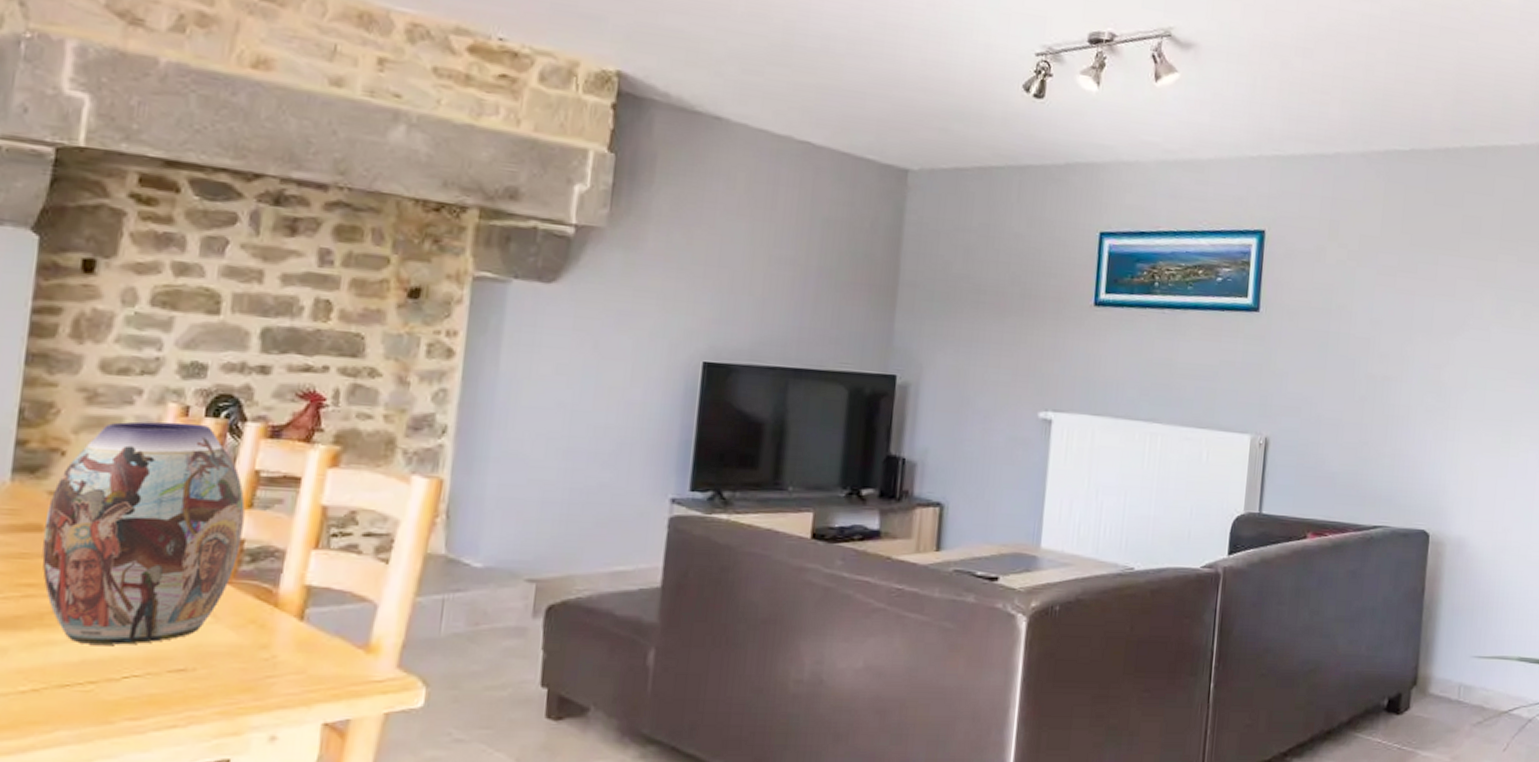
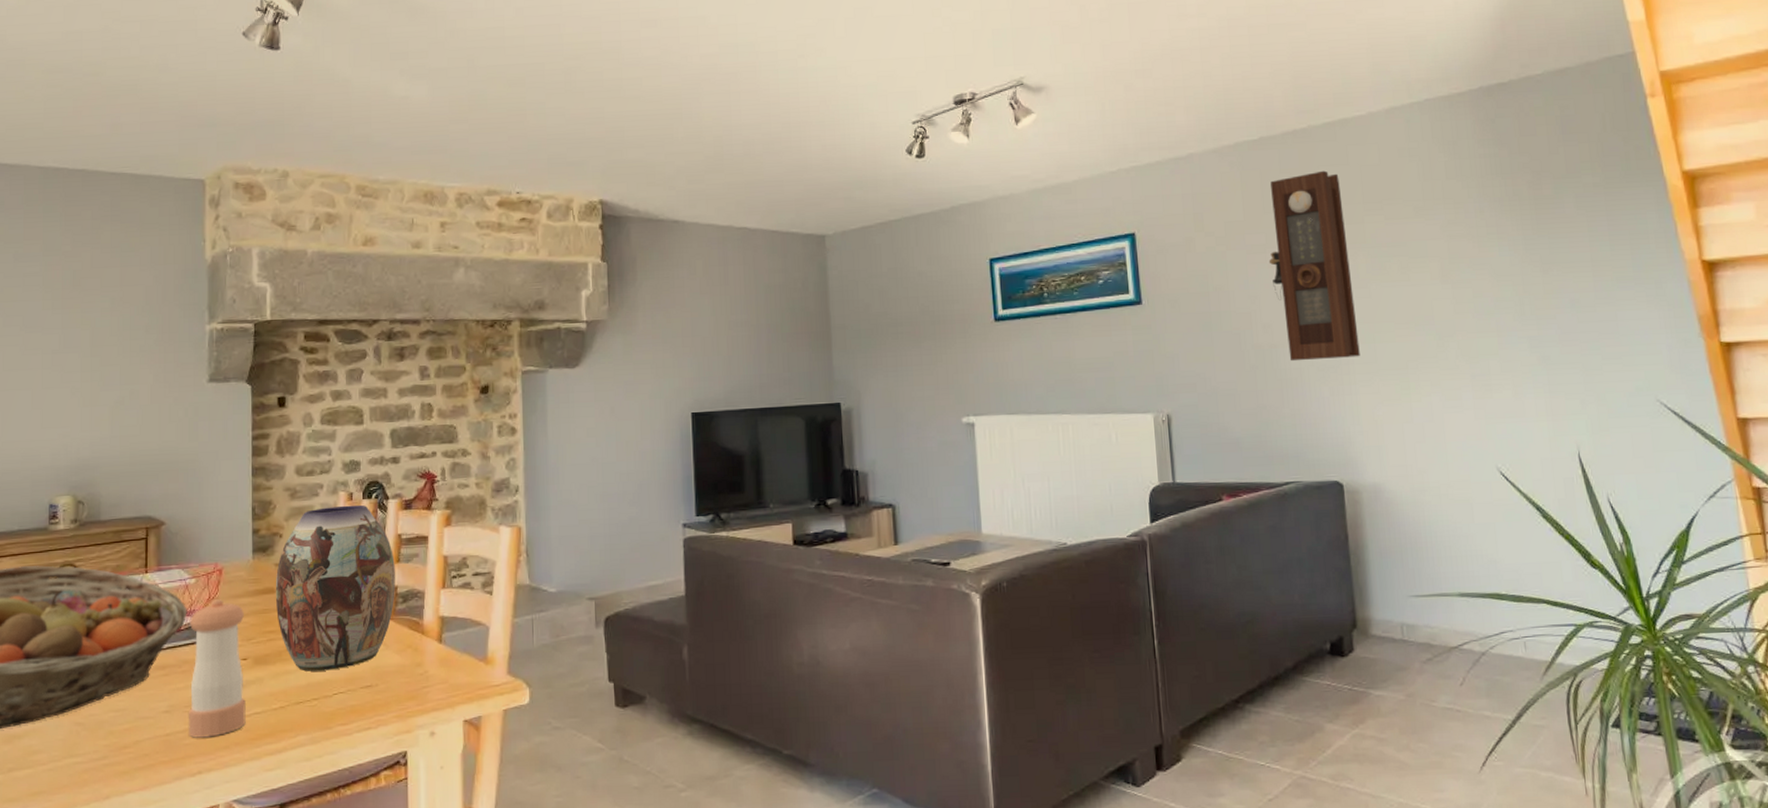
pendulum clock: none [1397,197,1482,402] -> present [1268,170,1360,362]

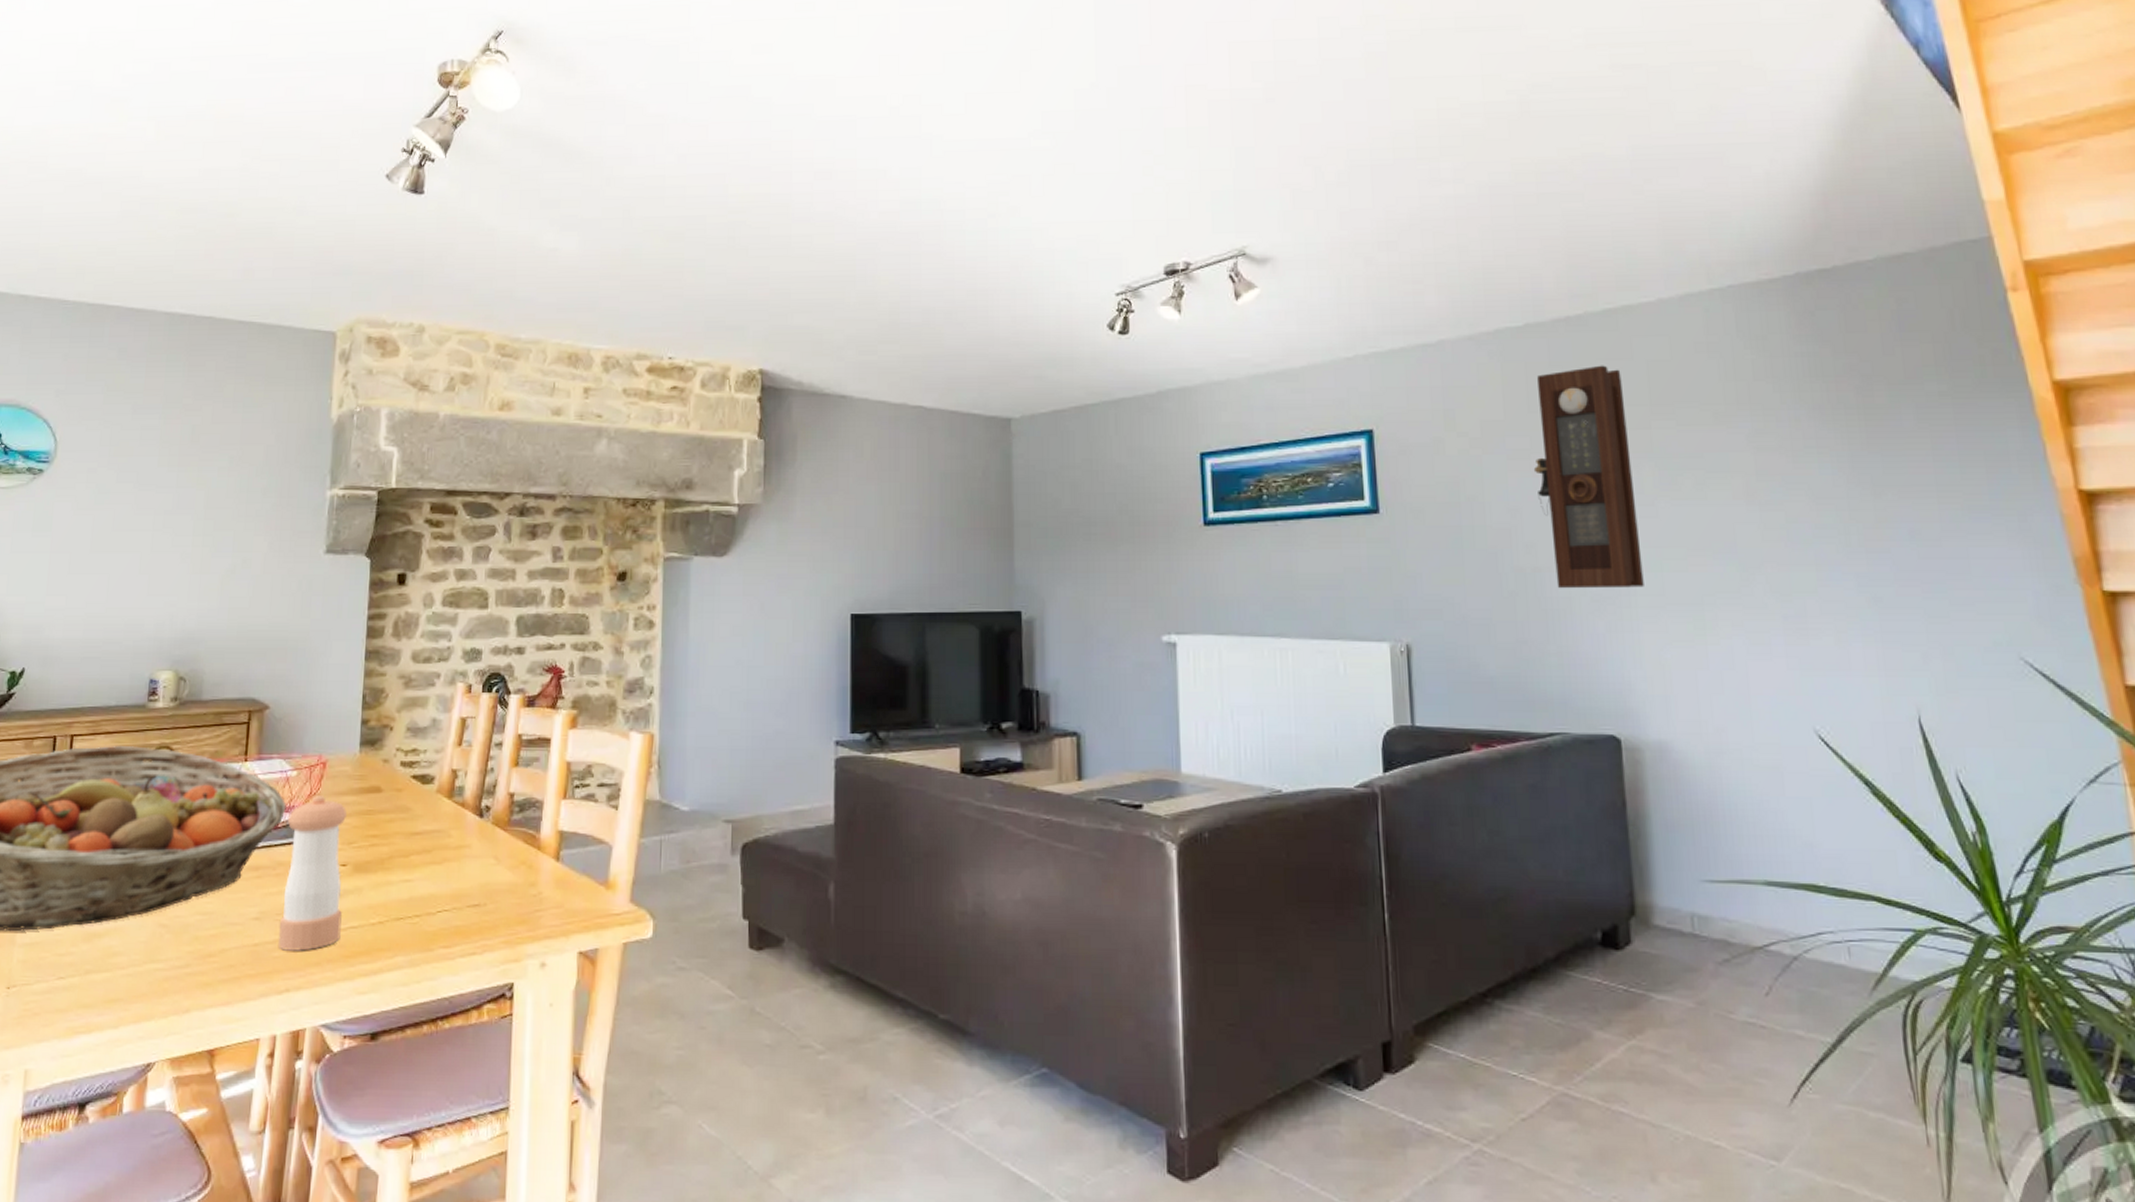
vase: present [275,504,395,672] -> none [381,698,513,884]

